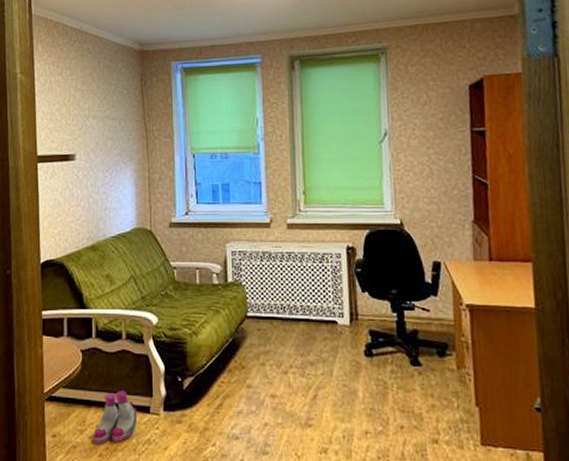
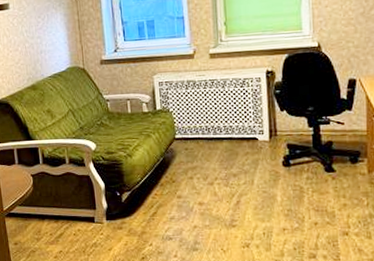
boots: present [93,389,138,444] -> none [48,205,85,248]

